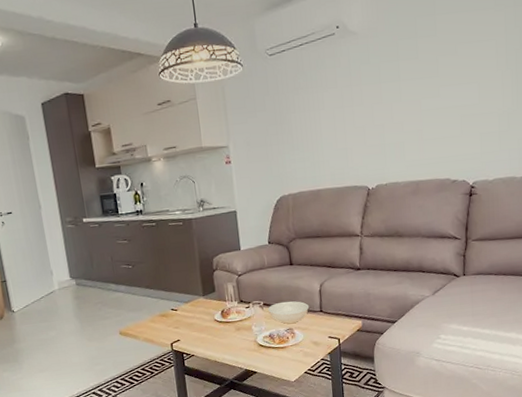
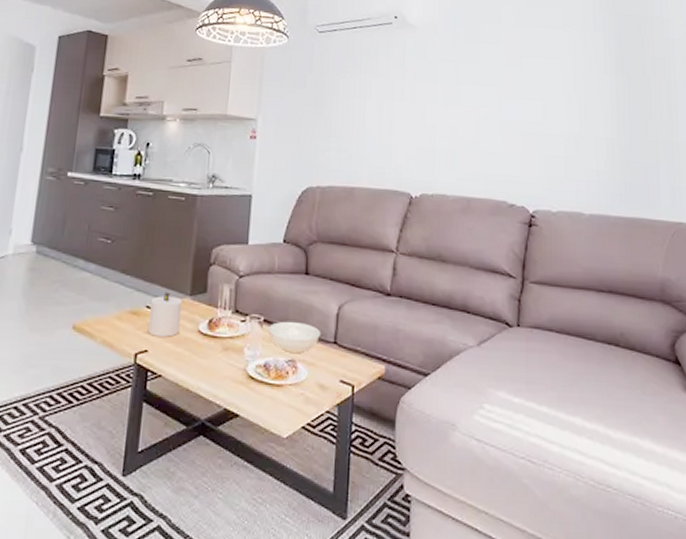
candle: none [174,296,200,330] -> present [147,291,183,337]

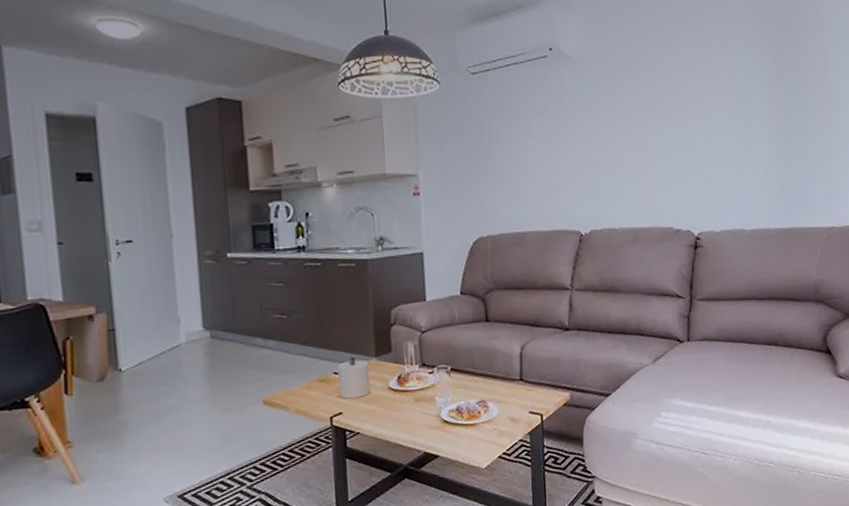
bowl: present [268,321,322,354] -> none [456,366,507,395]

